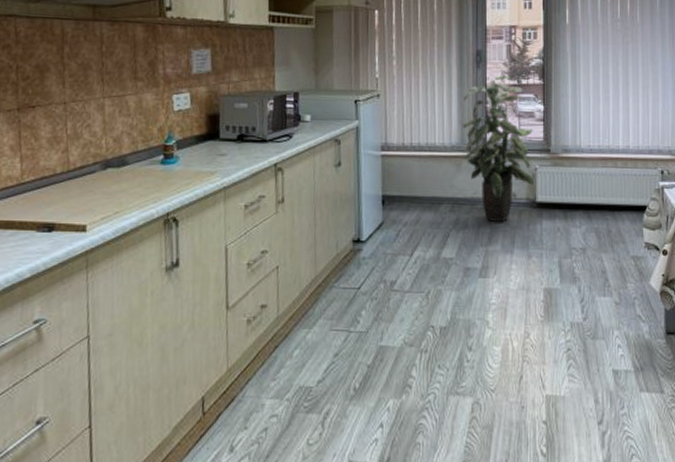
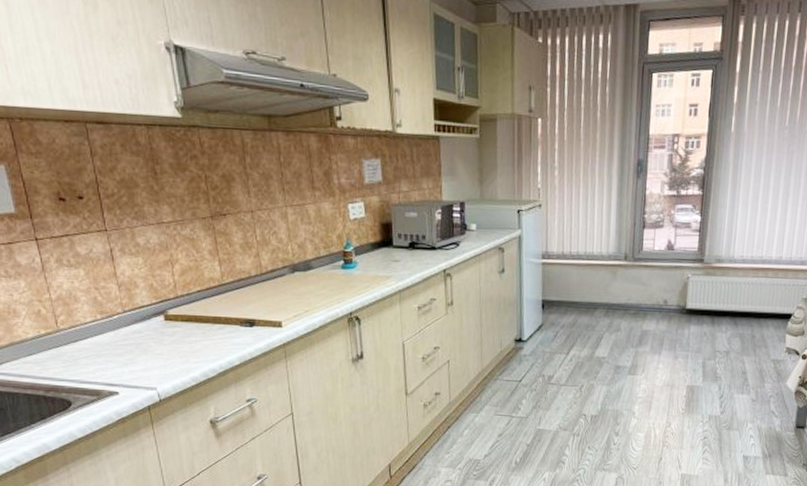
indoor plant: present [462,75,534,223] -> none [619,186,690,327]

